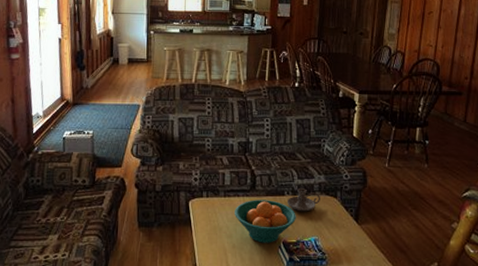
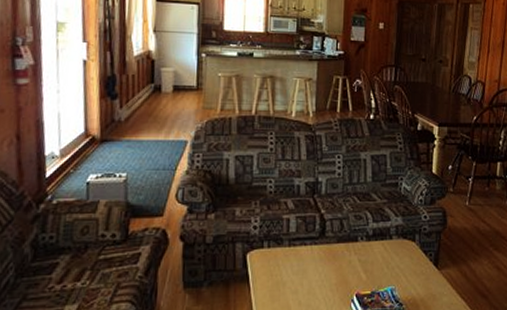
fruit bowl: present [235,200,296,243] -> none [301,247,371,298]
candle holder: present [287,188,320,212] -> none [360,233,397,259]

